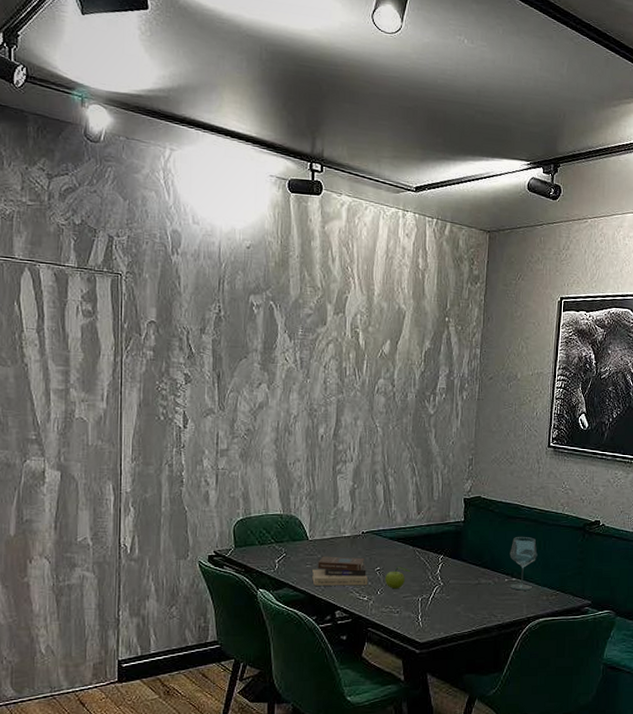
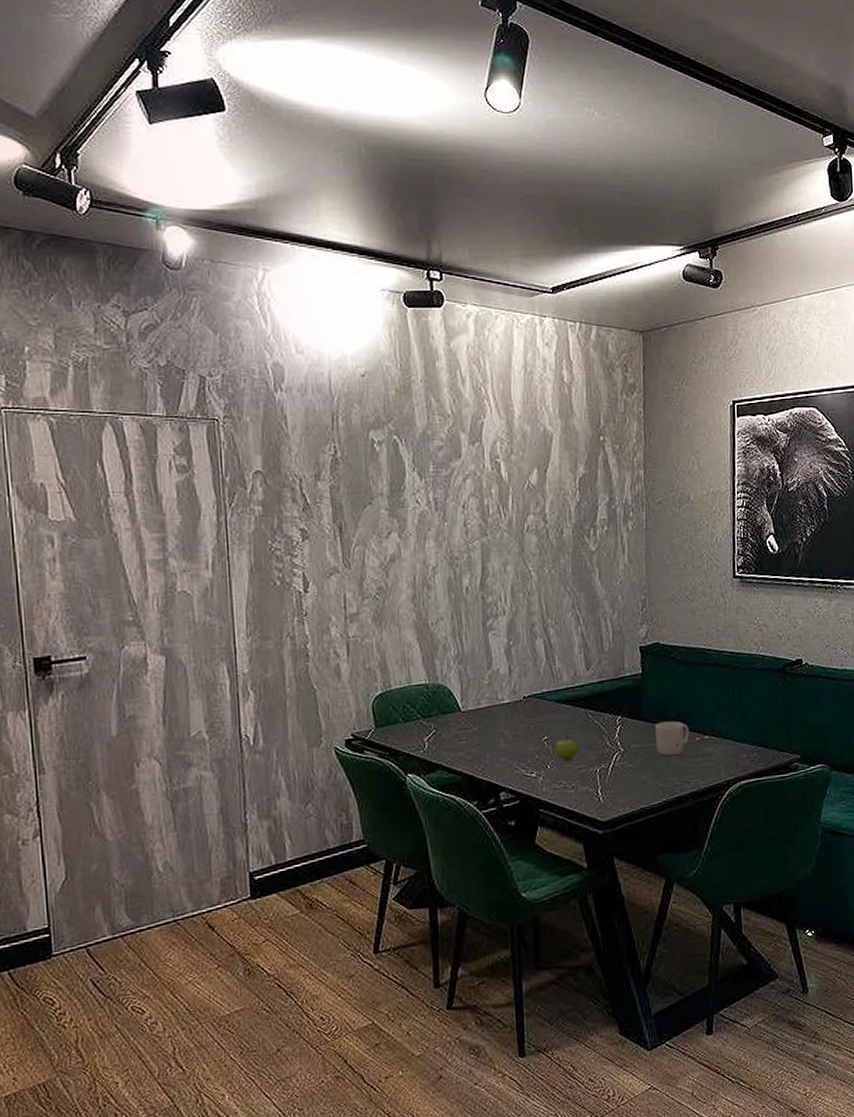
books: present [312,556,368,586] -> none [469,727,535,765]
mug: none [471,563,500,593] -> present [655,721,690,756]
wine glass: present [510,536,538,591] -> none [699,685,732,750]

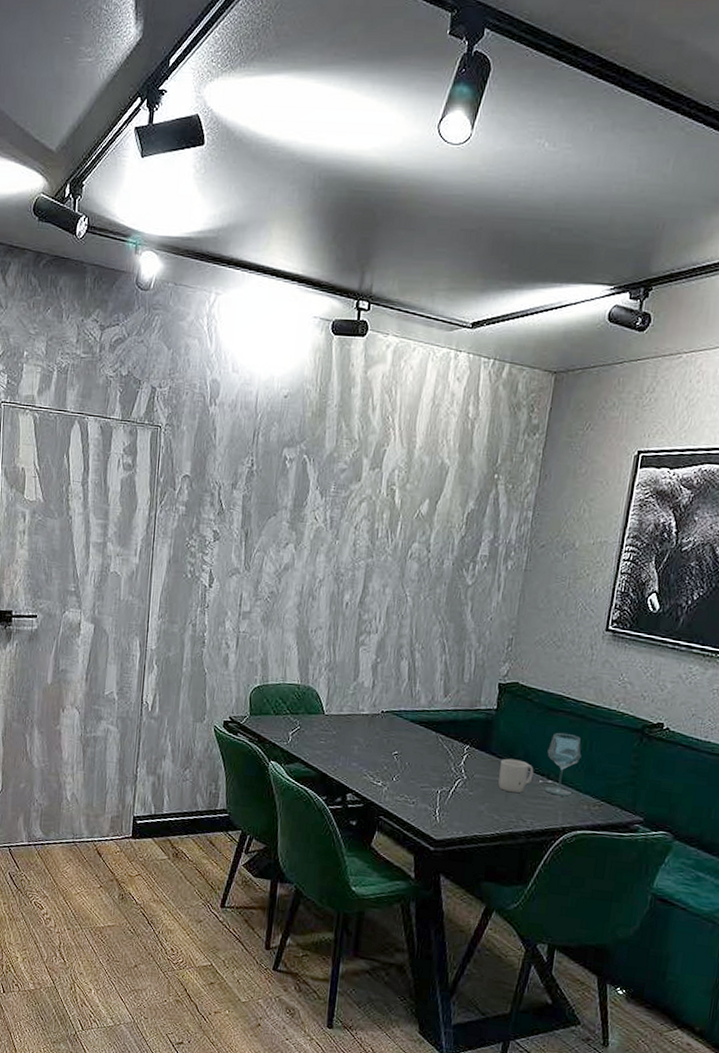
fruit: present [554,733,586,761] -> none [401,752,433,778]
wine glass: none [699,685,732,750] -> present [544,732,582,797]

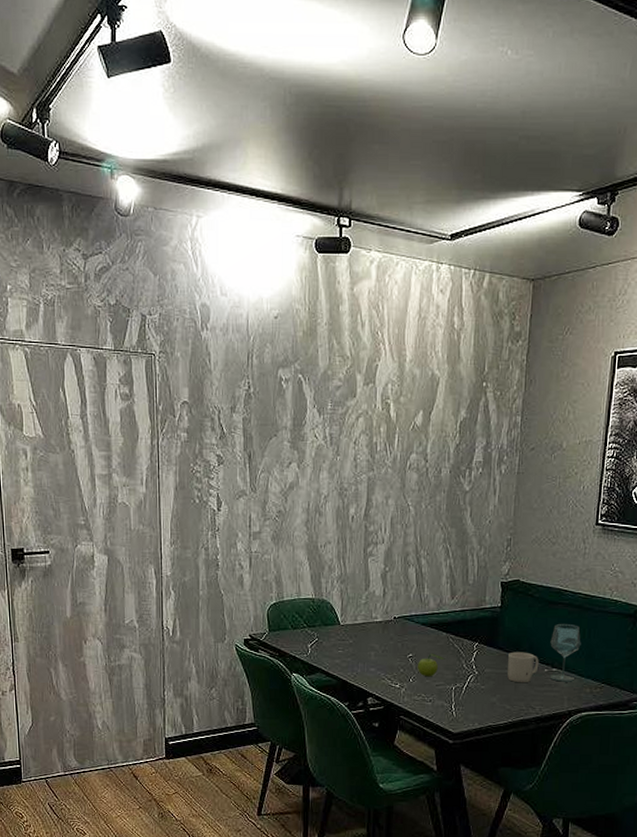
fruit: none [401,752,433,778] -> present [417,653,445,677]

